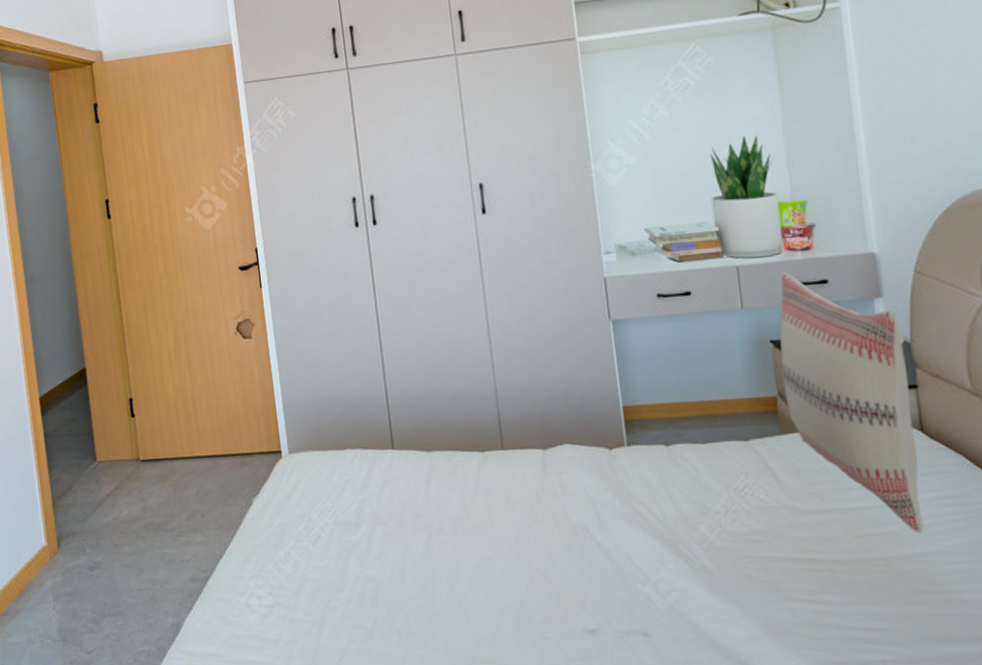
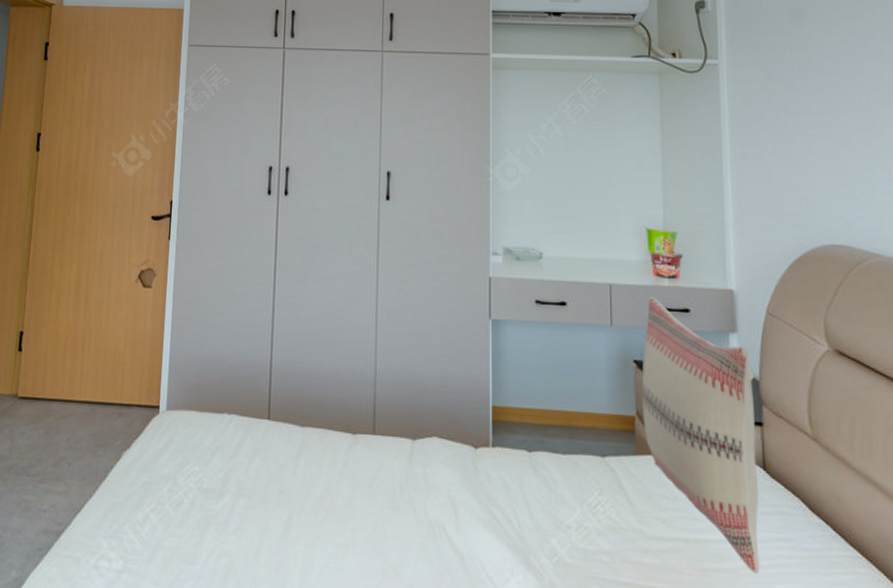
books: present [644,222,725,263] -> none [531,234,600,275]
planter: present [709,135,783,259] -> none [592,164,653,280]

